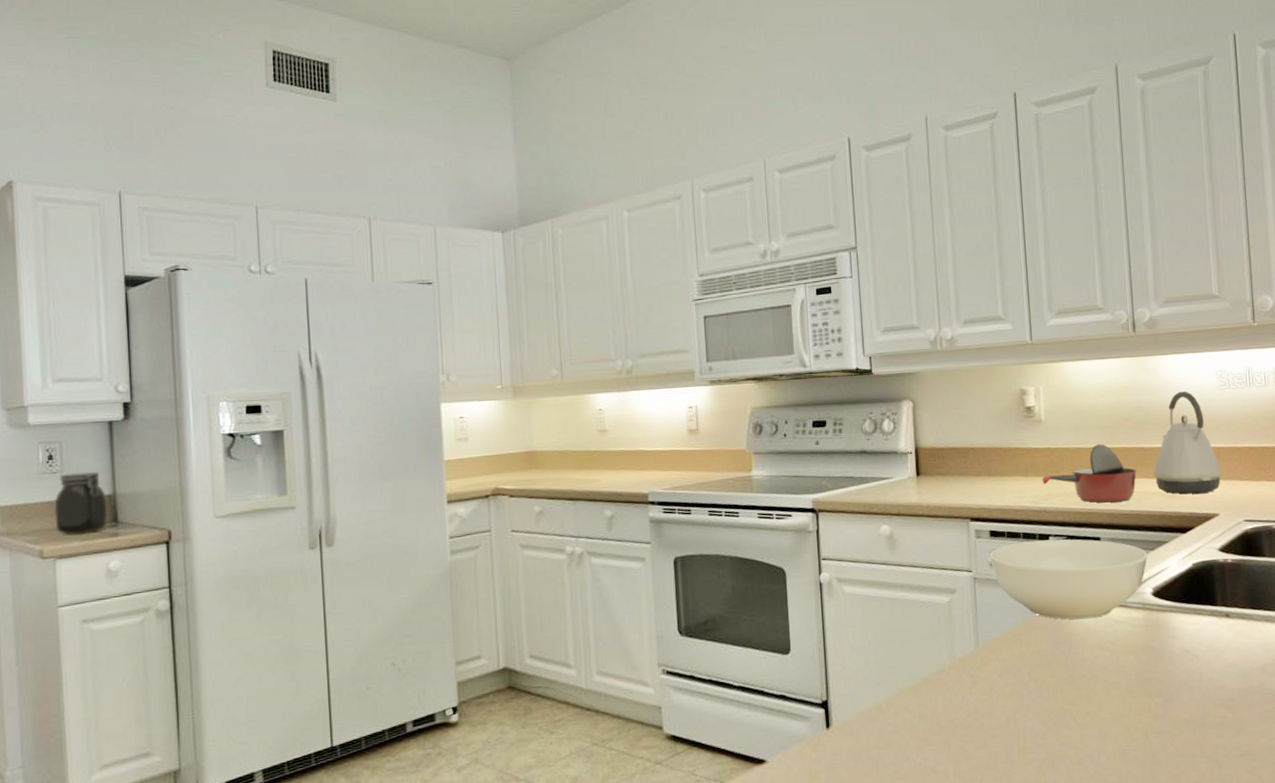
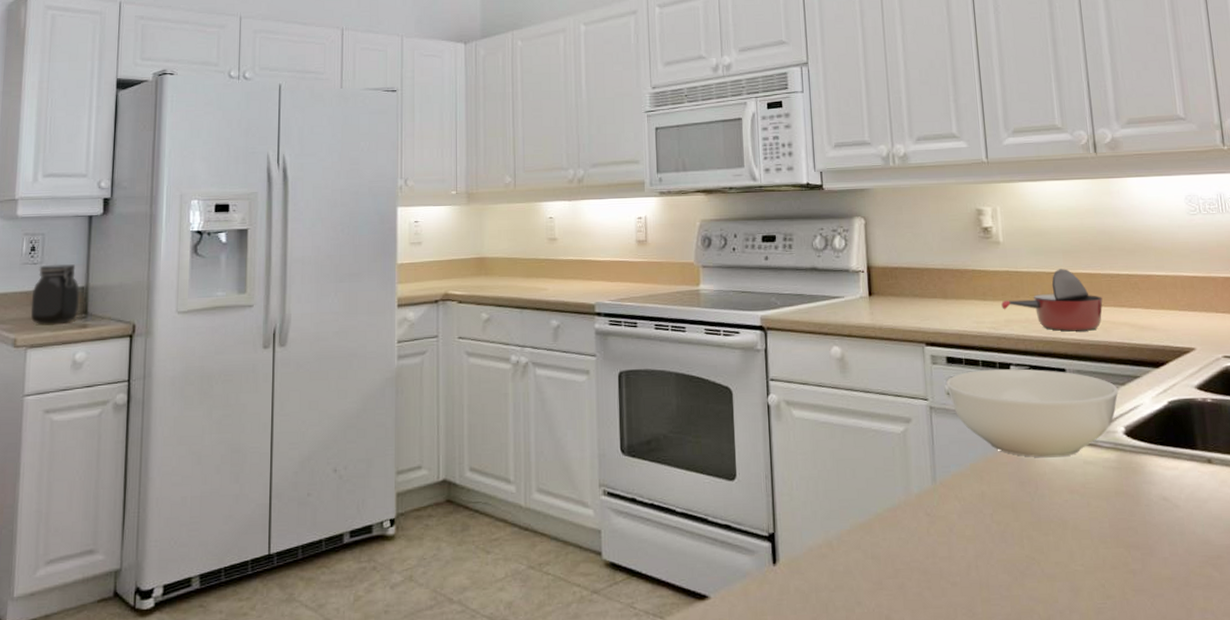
kettle: present [1152,391,1222,495] -> none [1120,216,1197,326]

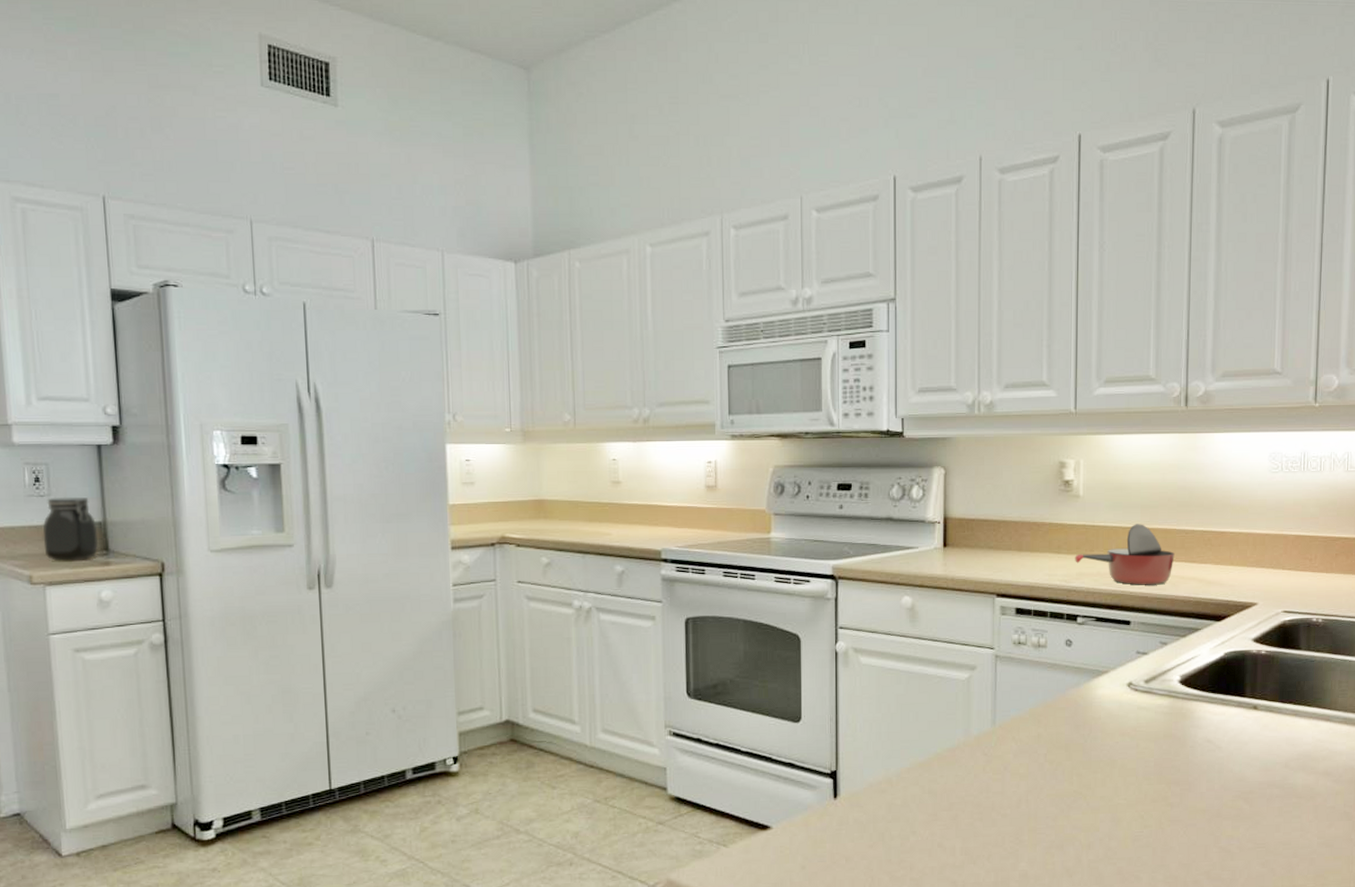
bowl: present [946,369,1119,458] -> none [1013,620,1180,704]

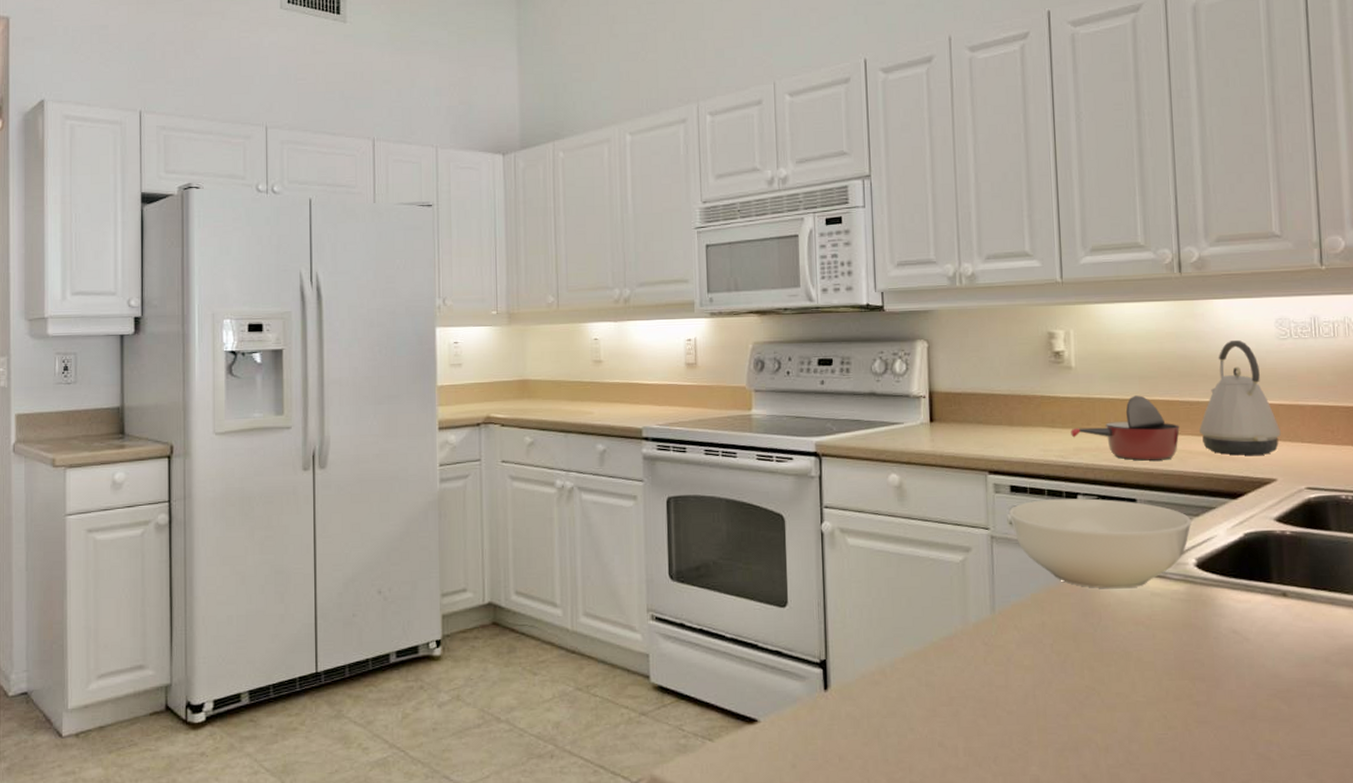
jar: present [42,496,99,562] -> none [67,383,116,446]
bowl: none [1013,620,1180,704] -> present [1009,498,1193,589]
kettle: none [1191,473,1265,581] -> present [1198,340,1281,456]

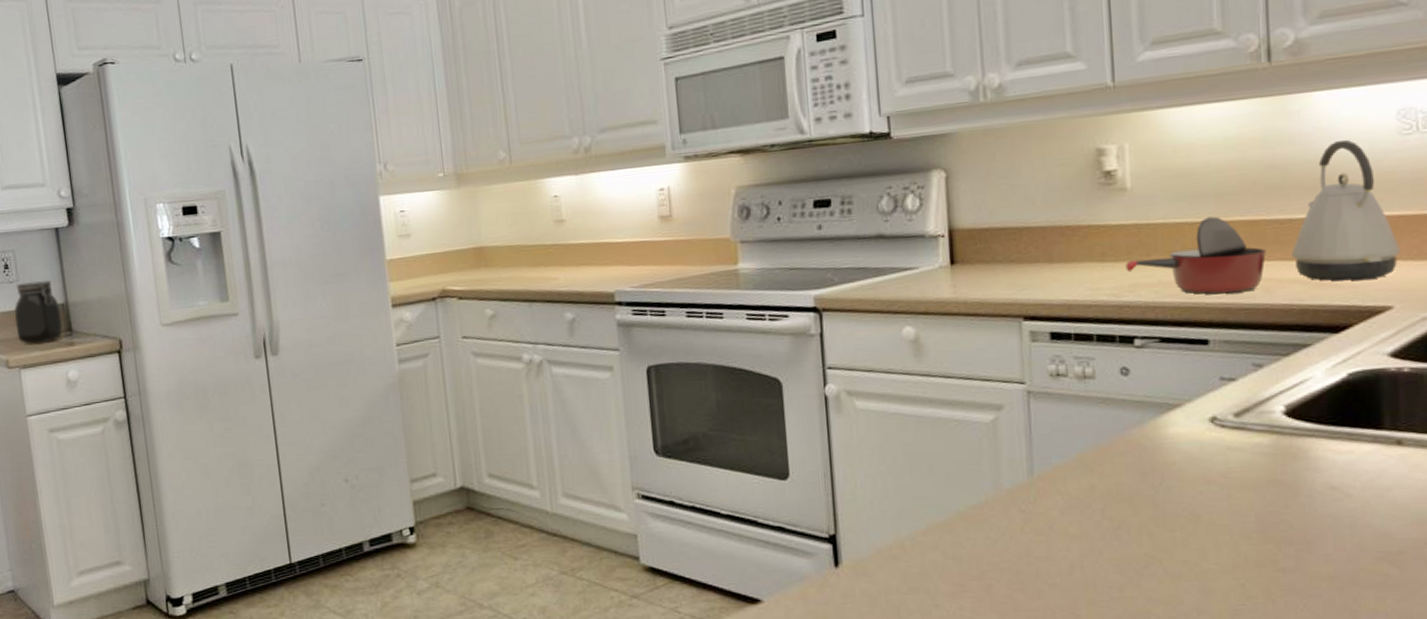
jar: none [67,383,116,446] -> present [13,280,64,345]
bowl: present [1009,498,1193,589] -> none [1049,341,1281,445]

